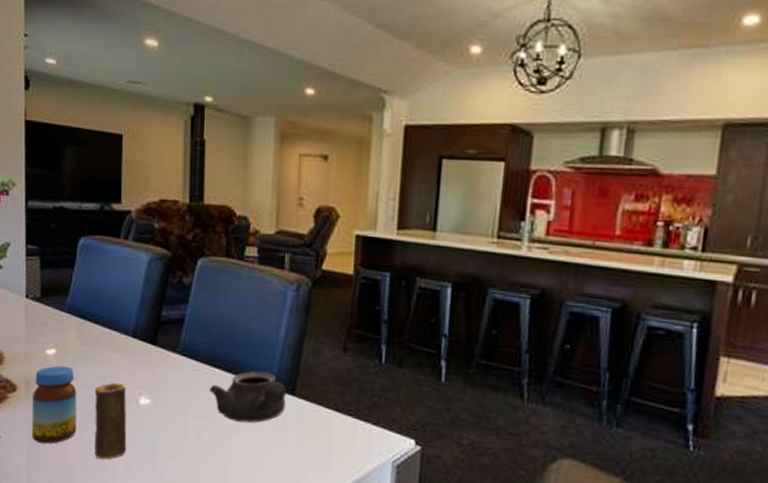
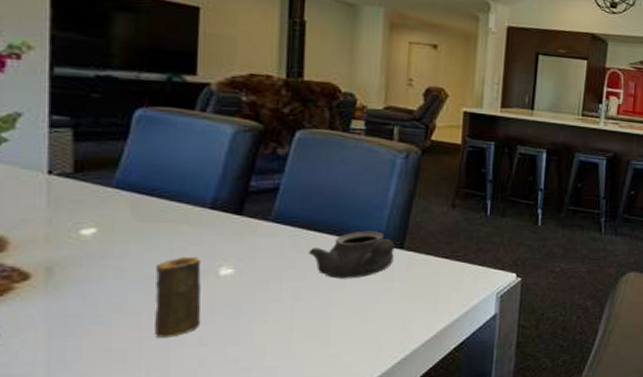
jar: present [32,365,77,444] -> none [55,246,129,333]

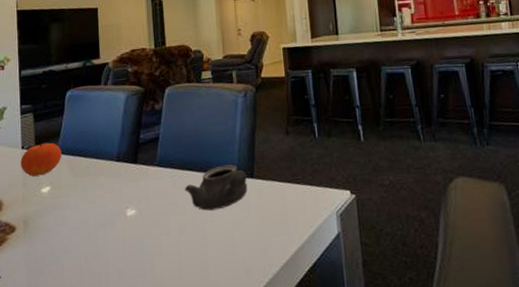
fruit: none [45,171,120,213] -> present [21,142,62,177]
candle: present [155,256,202,337] -> none [87,202,119,273]

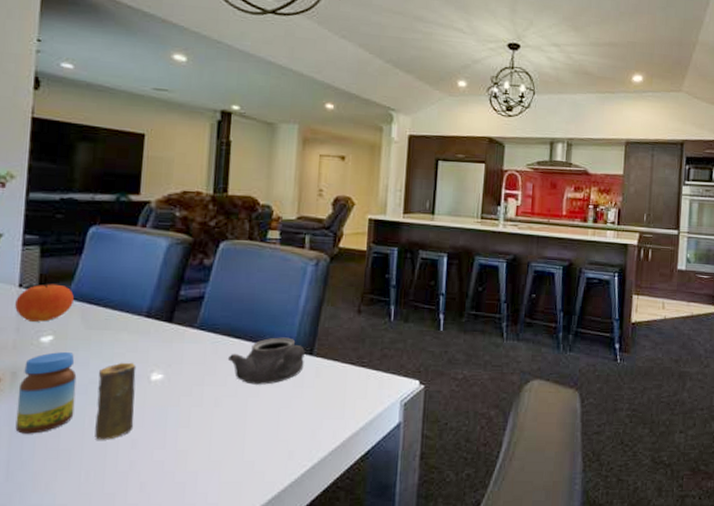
jar: none [30,199,72,273] -> present [15,352,77,434]
candle: none [87,202,119,273] -> present [95,362,137,440]

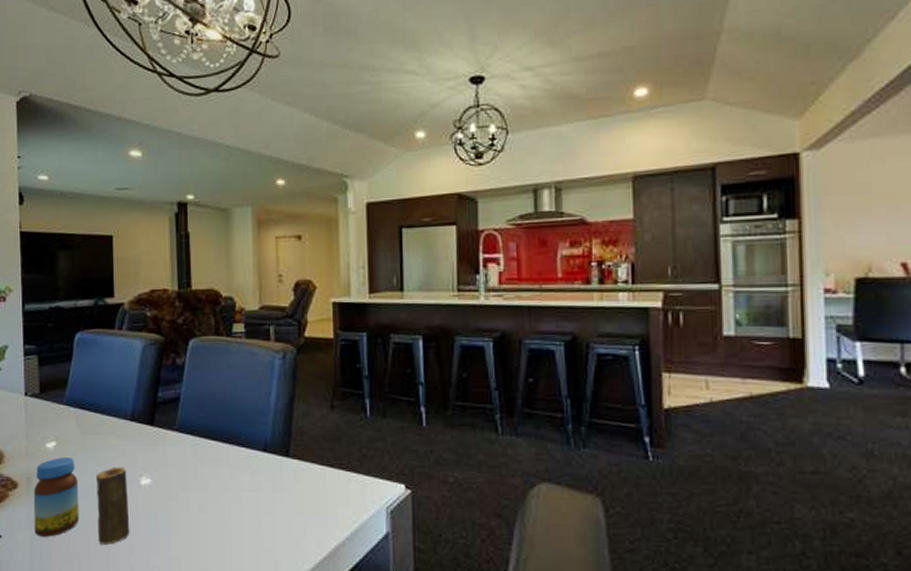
fruit: present [15,283,74,322] -> none [23,391,69,428]
teapot: present [227,337,305,385] -> none [207,438,281,490]

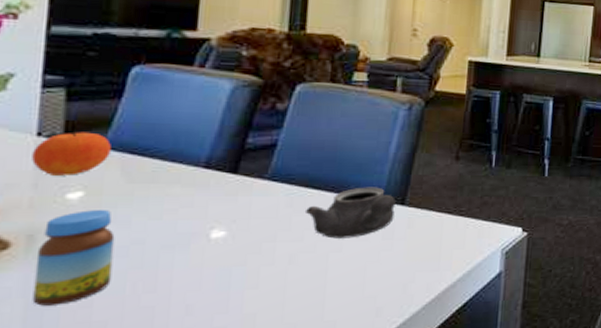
fruit: none [23,391,69,428] -> present [32,131,111,176]
candle: present [96,466,130,545] -> none [138,219,192,308]
teapot: none [207,438,281,490] -> present [304,187,396,239]

